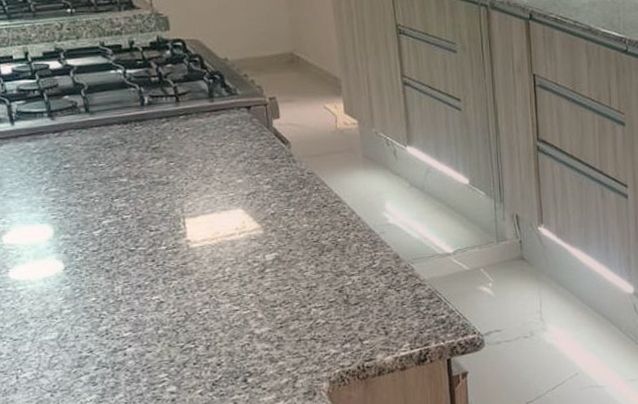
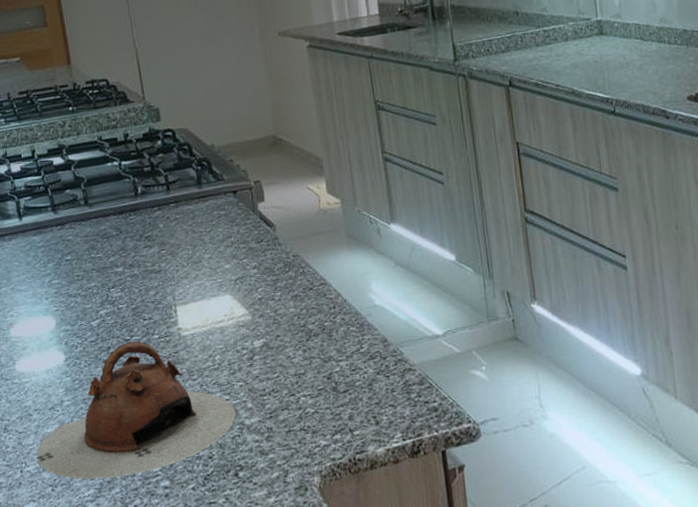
teapot: none [33,251,246,386] -> present [36,341,237,480]

